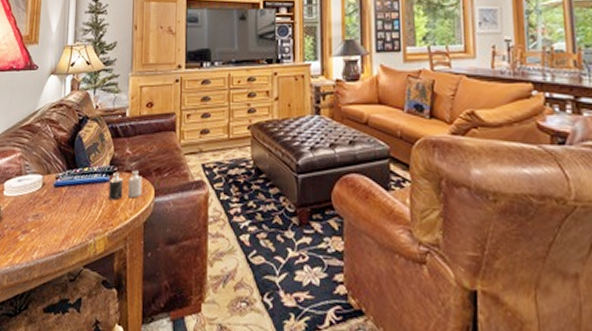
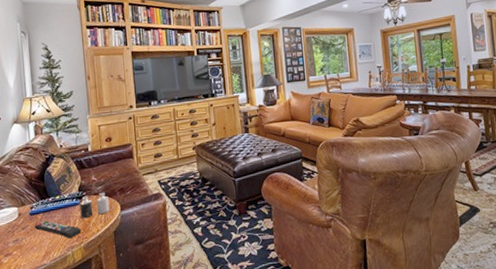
remote control: none [57,196,108,224] -> present [34,220,82,239]

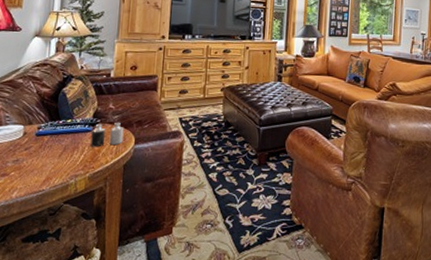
remote control: present [34,220,82,239] -> none [38,144,90,167]

